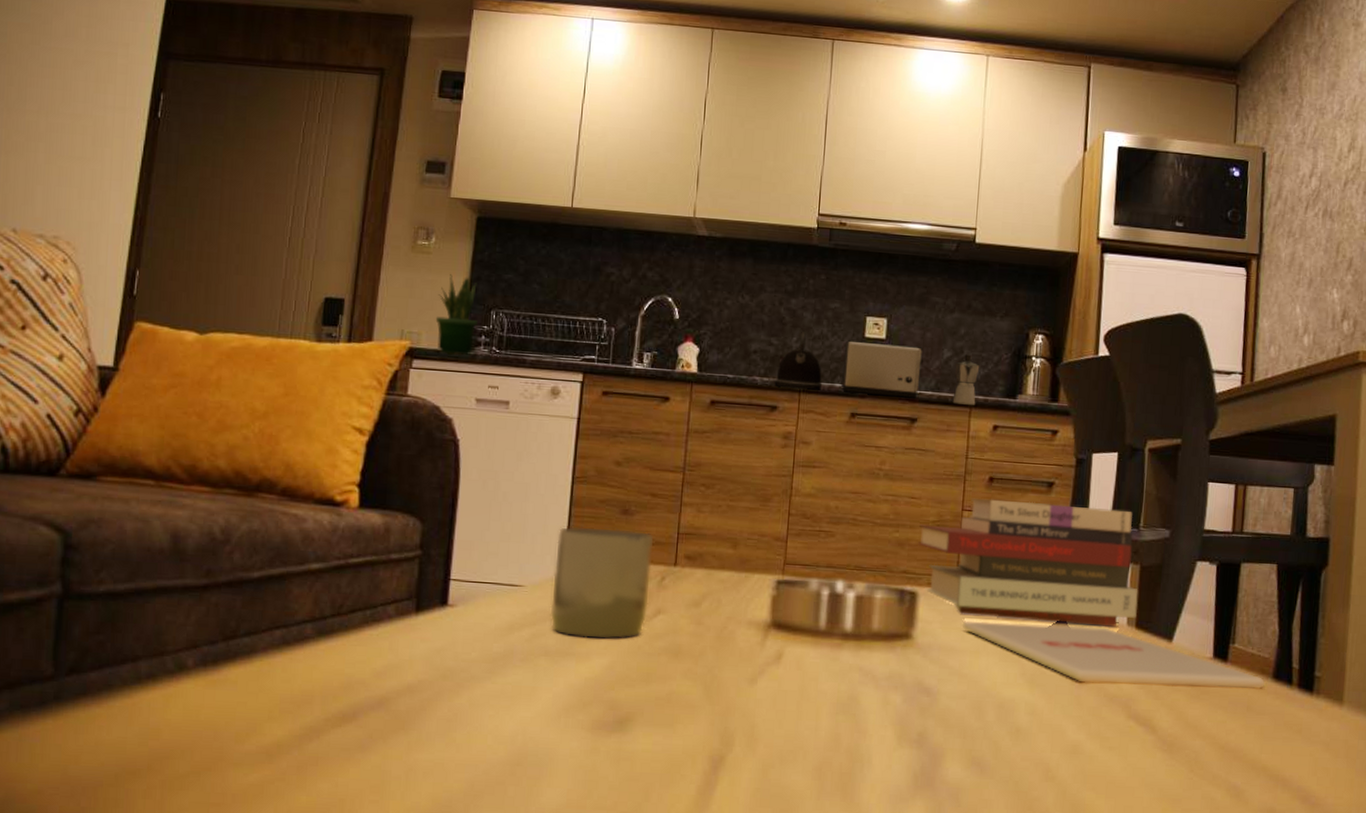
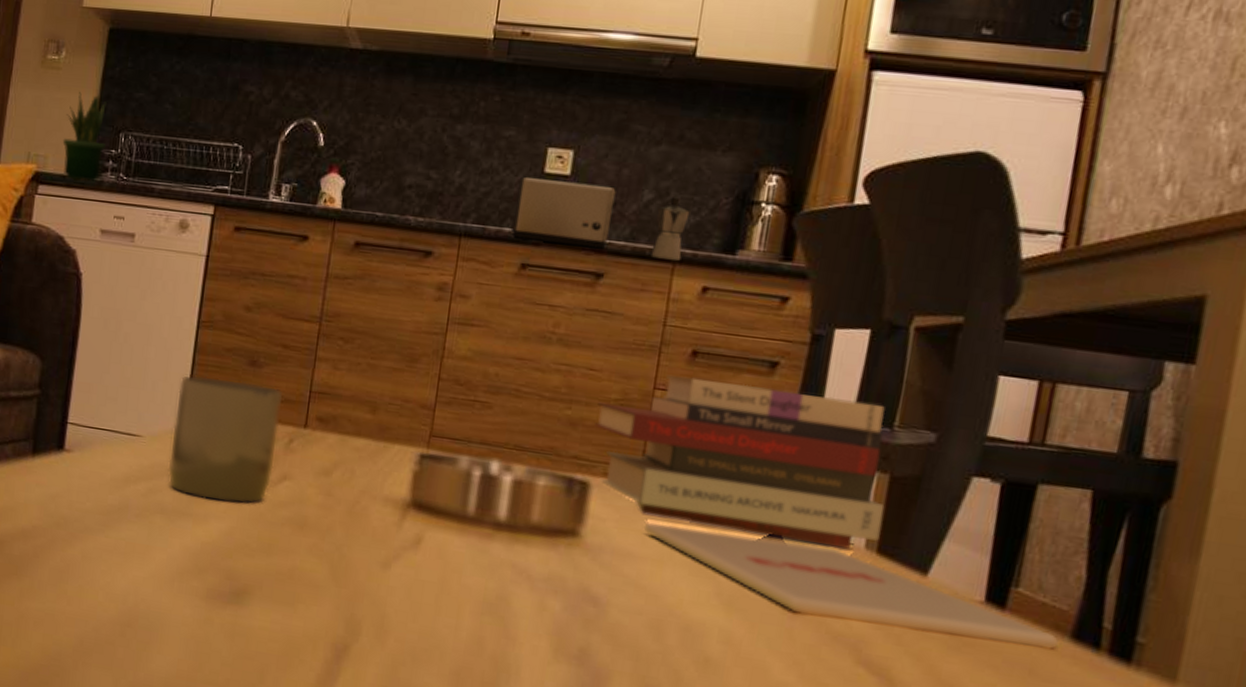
kettle: present [775,331,823,390] -> none [431,163,489,235]

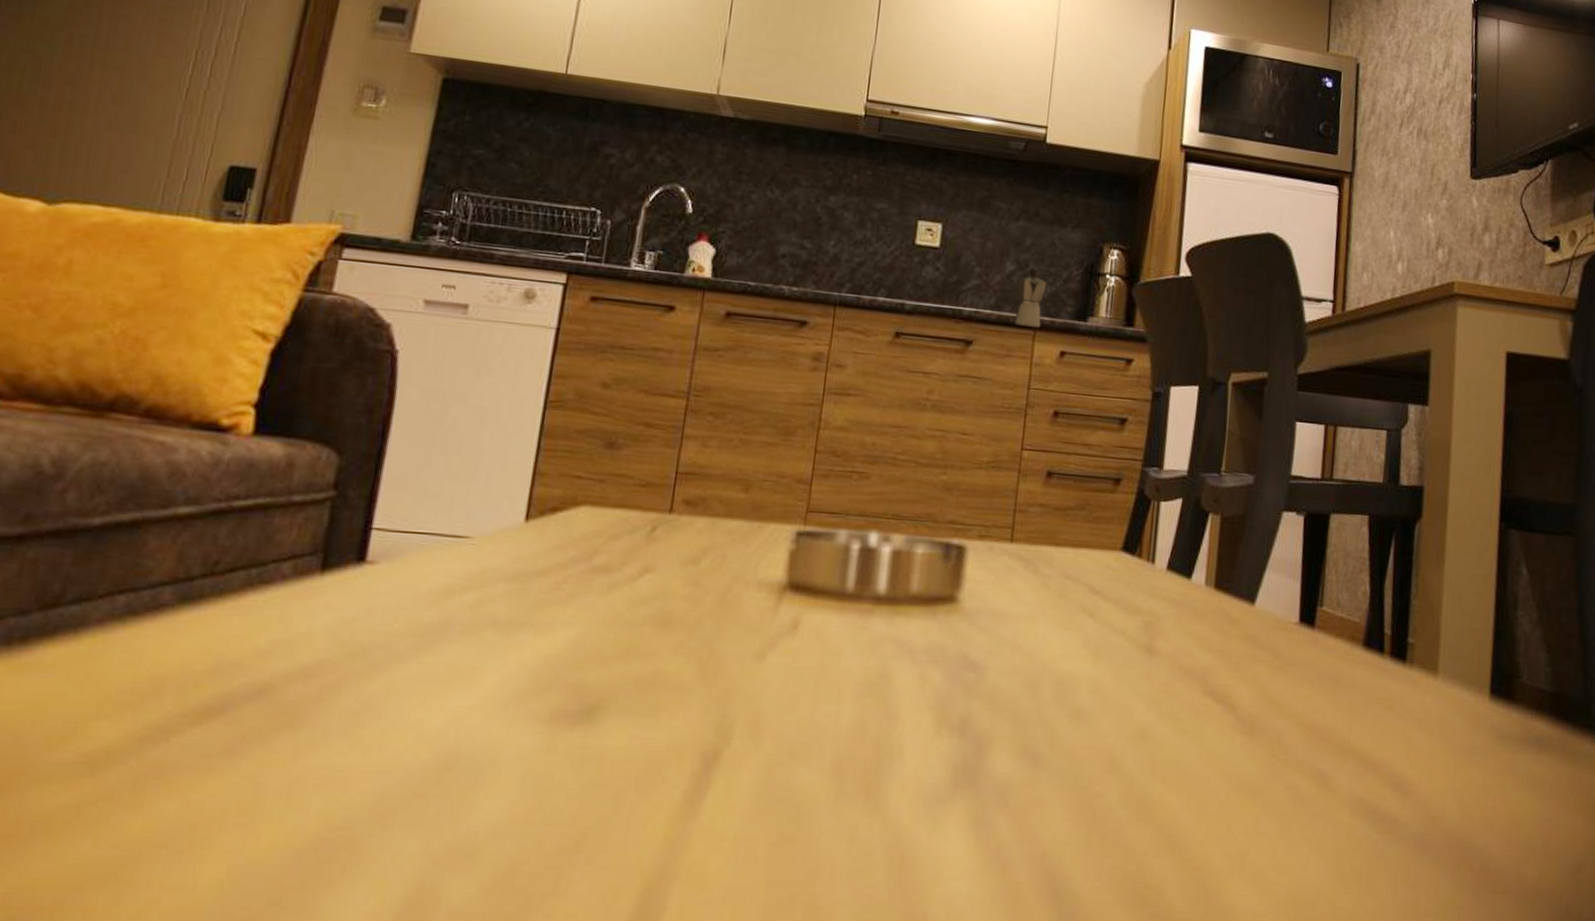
planter: present [62,91,107,181] -> none [378,144,437,246]
cup: present [167,374,284,503] -> none [503,462,646,605]
toaster: present [510,176,618,251] -> none [884,247,983,319]
books: present [594,374,885,549] -> none [969,435,1219,587]
magazine: present [643,522,1060,650] -> none [1017,580,1356,659]

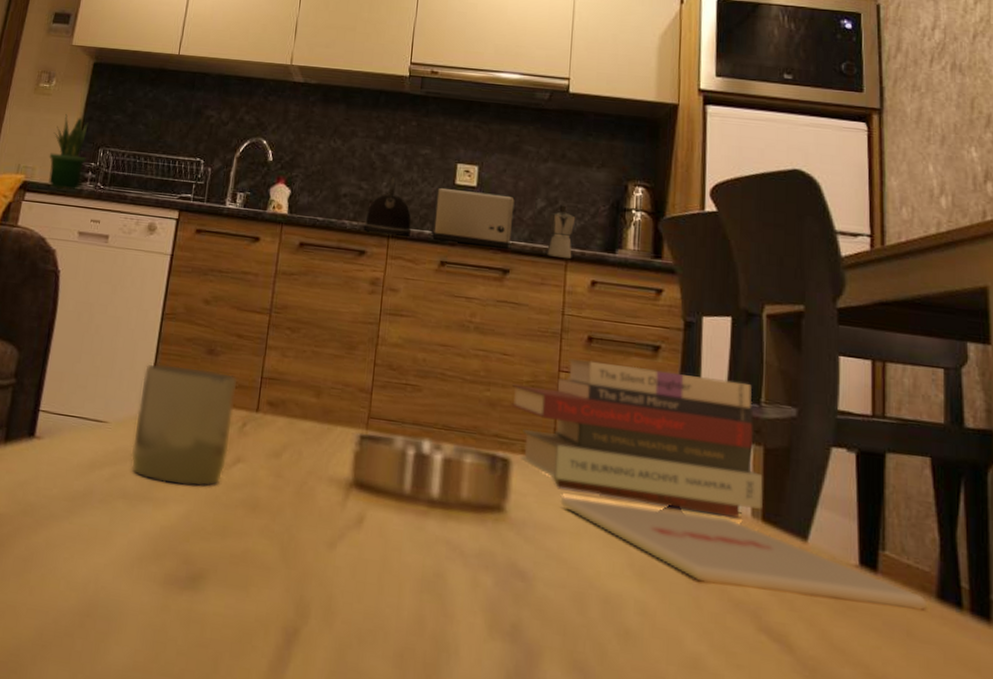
planter: none [378,144,437,246] -> present [48,113,89,190]
cup: none [503,462,646,605] -> present [130,363,238,486]
kettle: none [806,233,863,304] -> present [364,176,412,236]
toaster: none [884,247,983,319] -> present [430,187,517,250]
books: none [969,435,1219,587] -> present [511,358,763,518]
magazine: none [1017,580,1356,659] -> present [560,496,928,611]

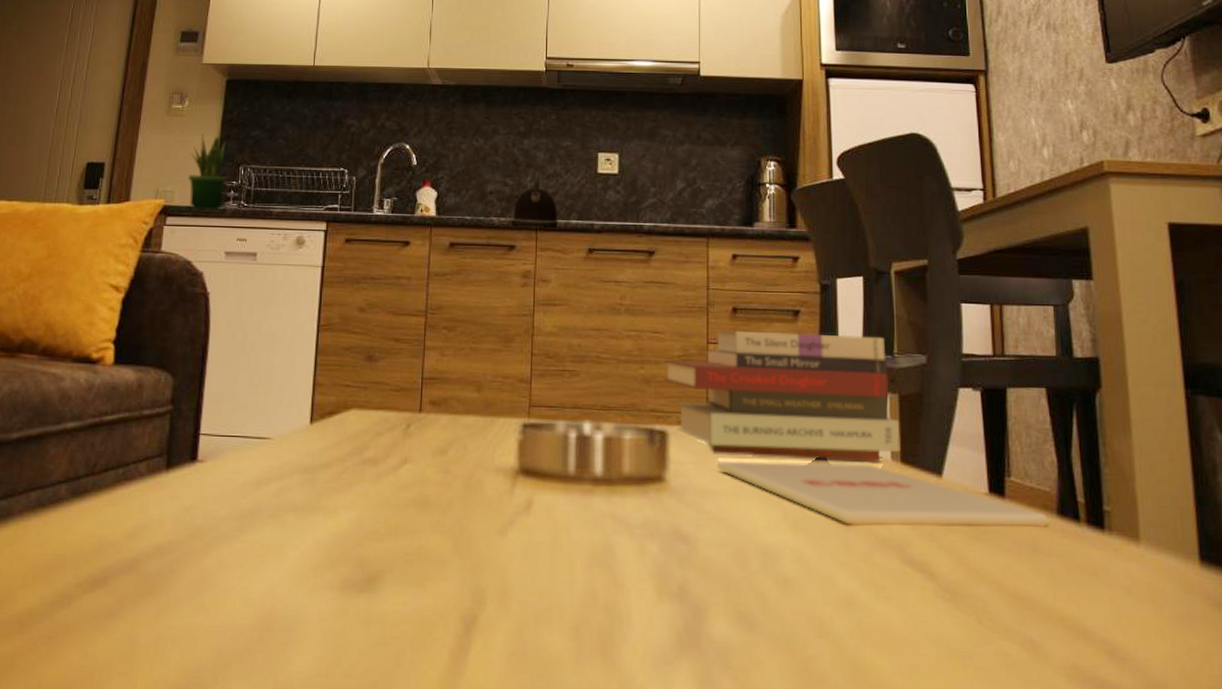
cup: present [130,363,238,486] -> none [297,375,400,491]
toaster: present [430,187,517,250] -> none [576,177,658,232]
coffee maker: present [545,205,576,259] -> none [688,185,714,235]

